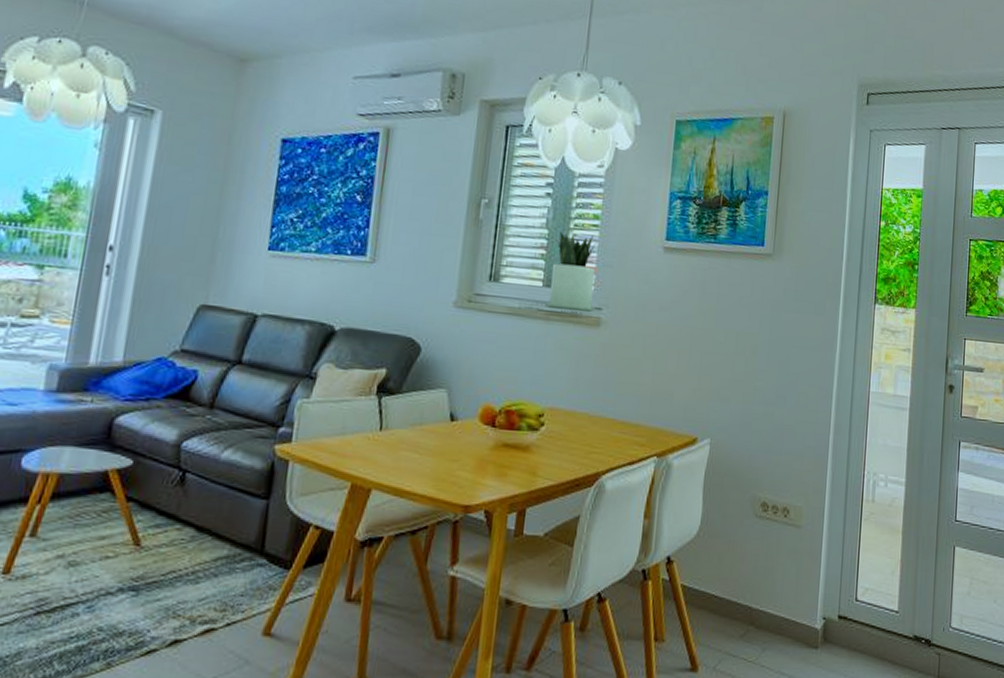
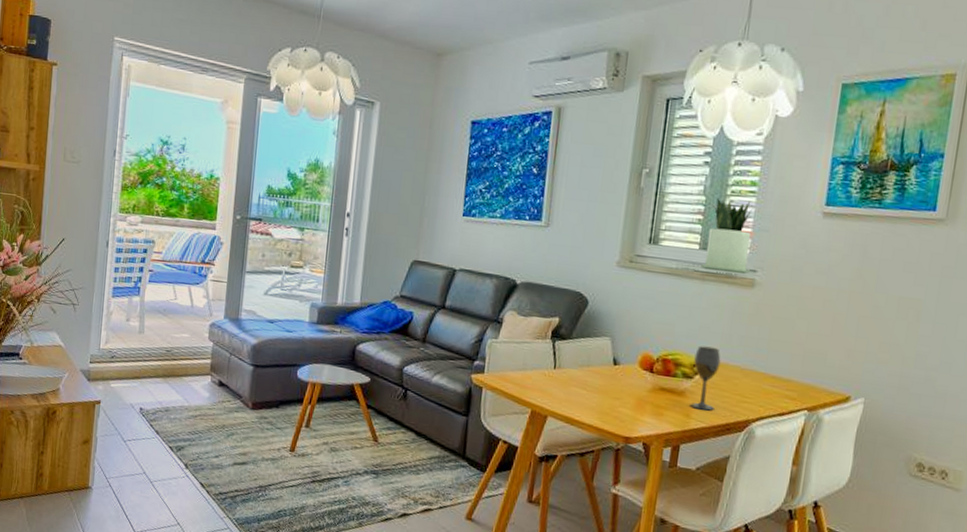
wine glass: none [536,393,568,466] -> present [690,346,721,411]

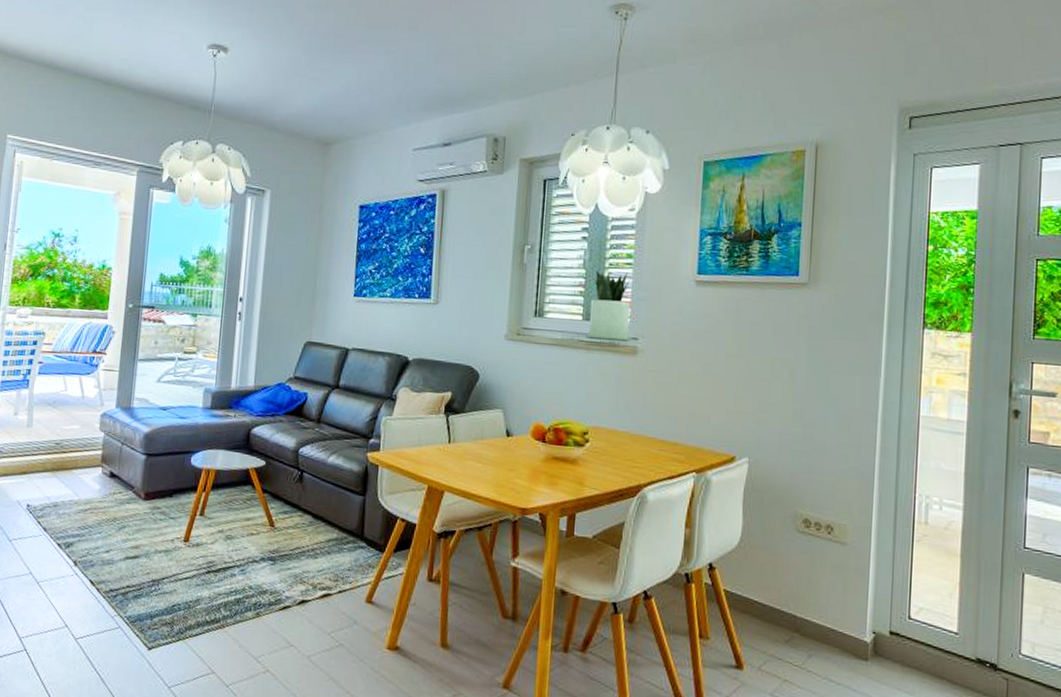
wine glass: present [690,346,721,411] -> none [583,413,610,478]

